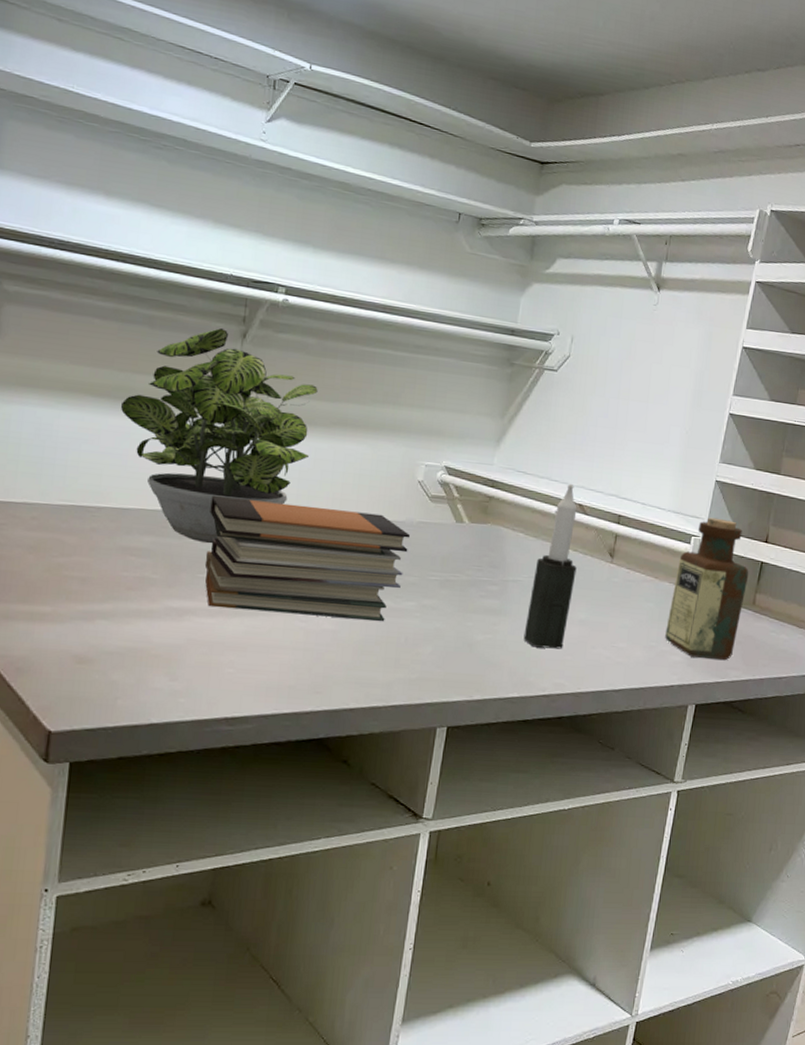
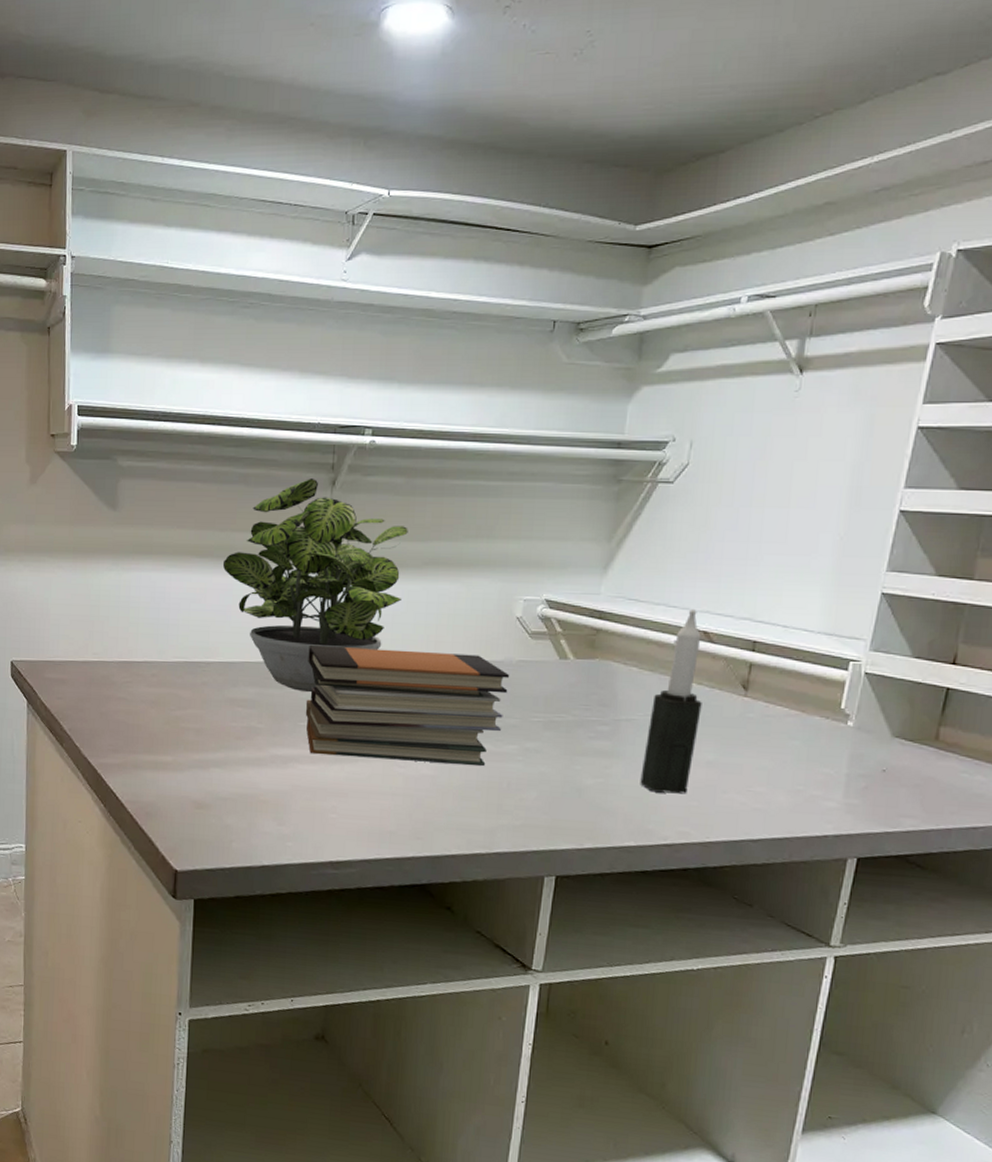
bottle: present [665,517,749,661] -> none [816,637,930,807]

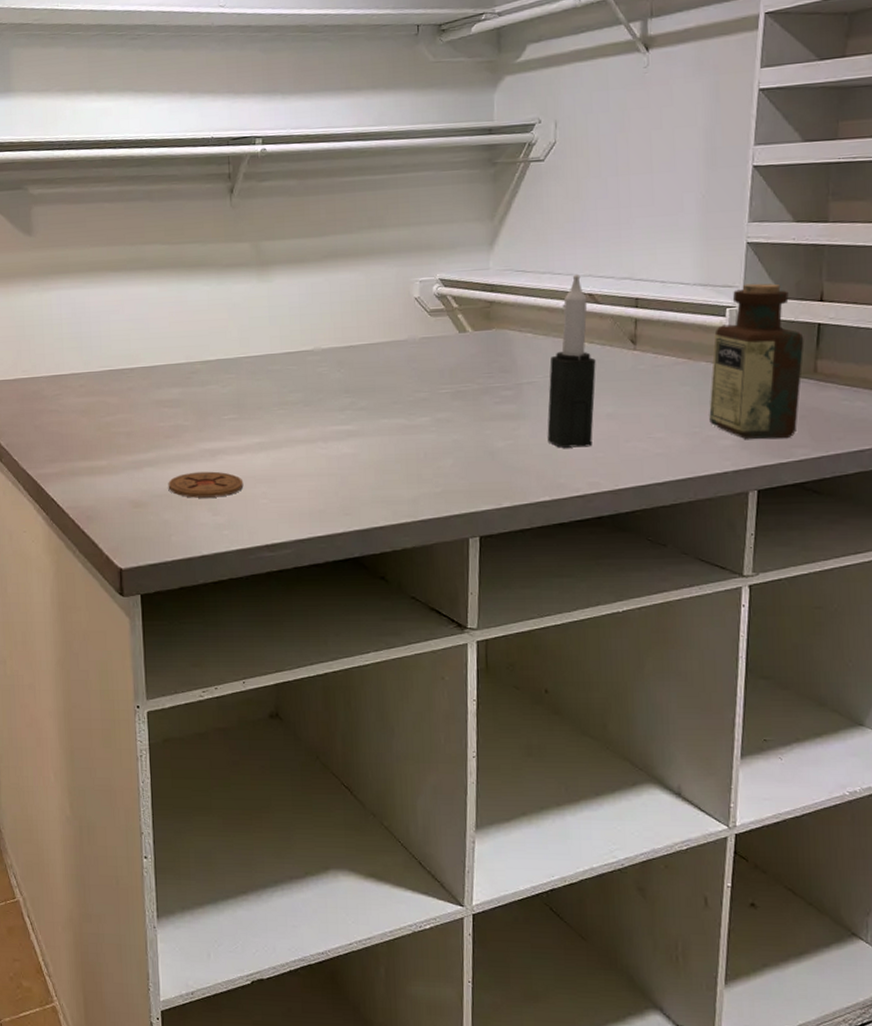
potted plant: present [222,479,408,692] -> none [136,189,306,387]
coaster: none [234,777,314,807] -> present [168,471,244,498]
book stack: present [305,644,510,766] -> none [224,336,415,445]
bottle: none [816,637,930,807] -> present [709,283,804,439]

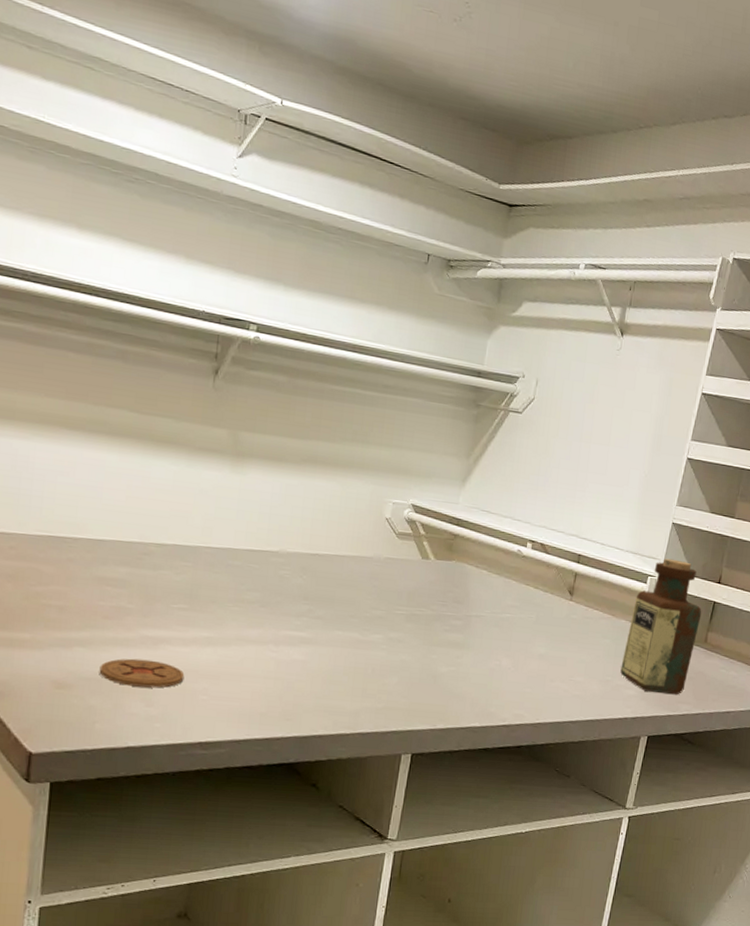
candle: present [547,274,596,448] -> none [485,523,539,682]

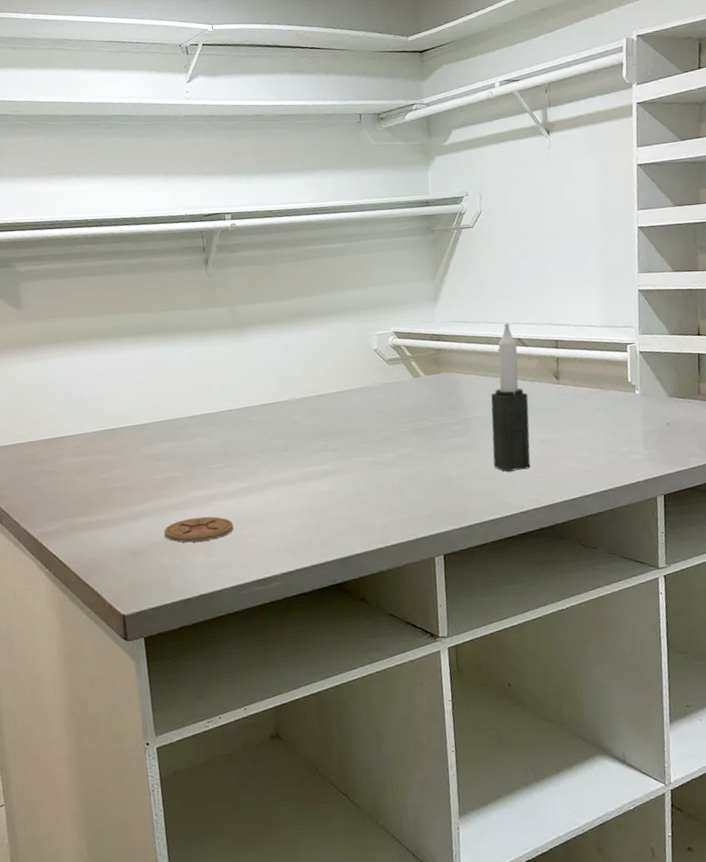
candle: none [485,523,539,682] -> present [491,322,531,472]
bottle: present [620,558,702,695] -> none [620,323,690,453]

